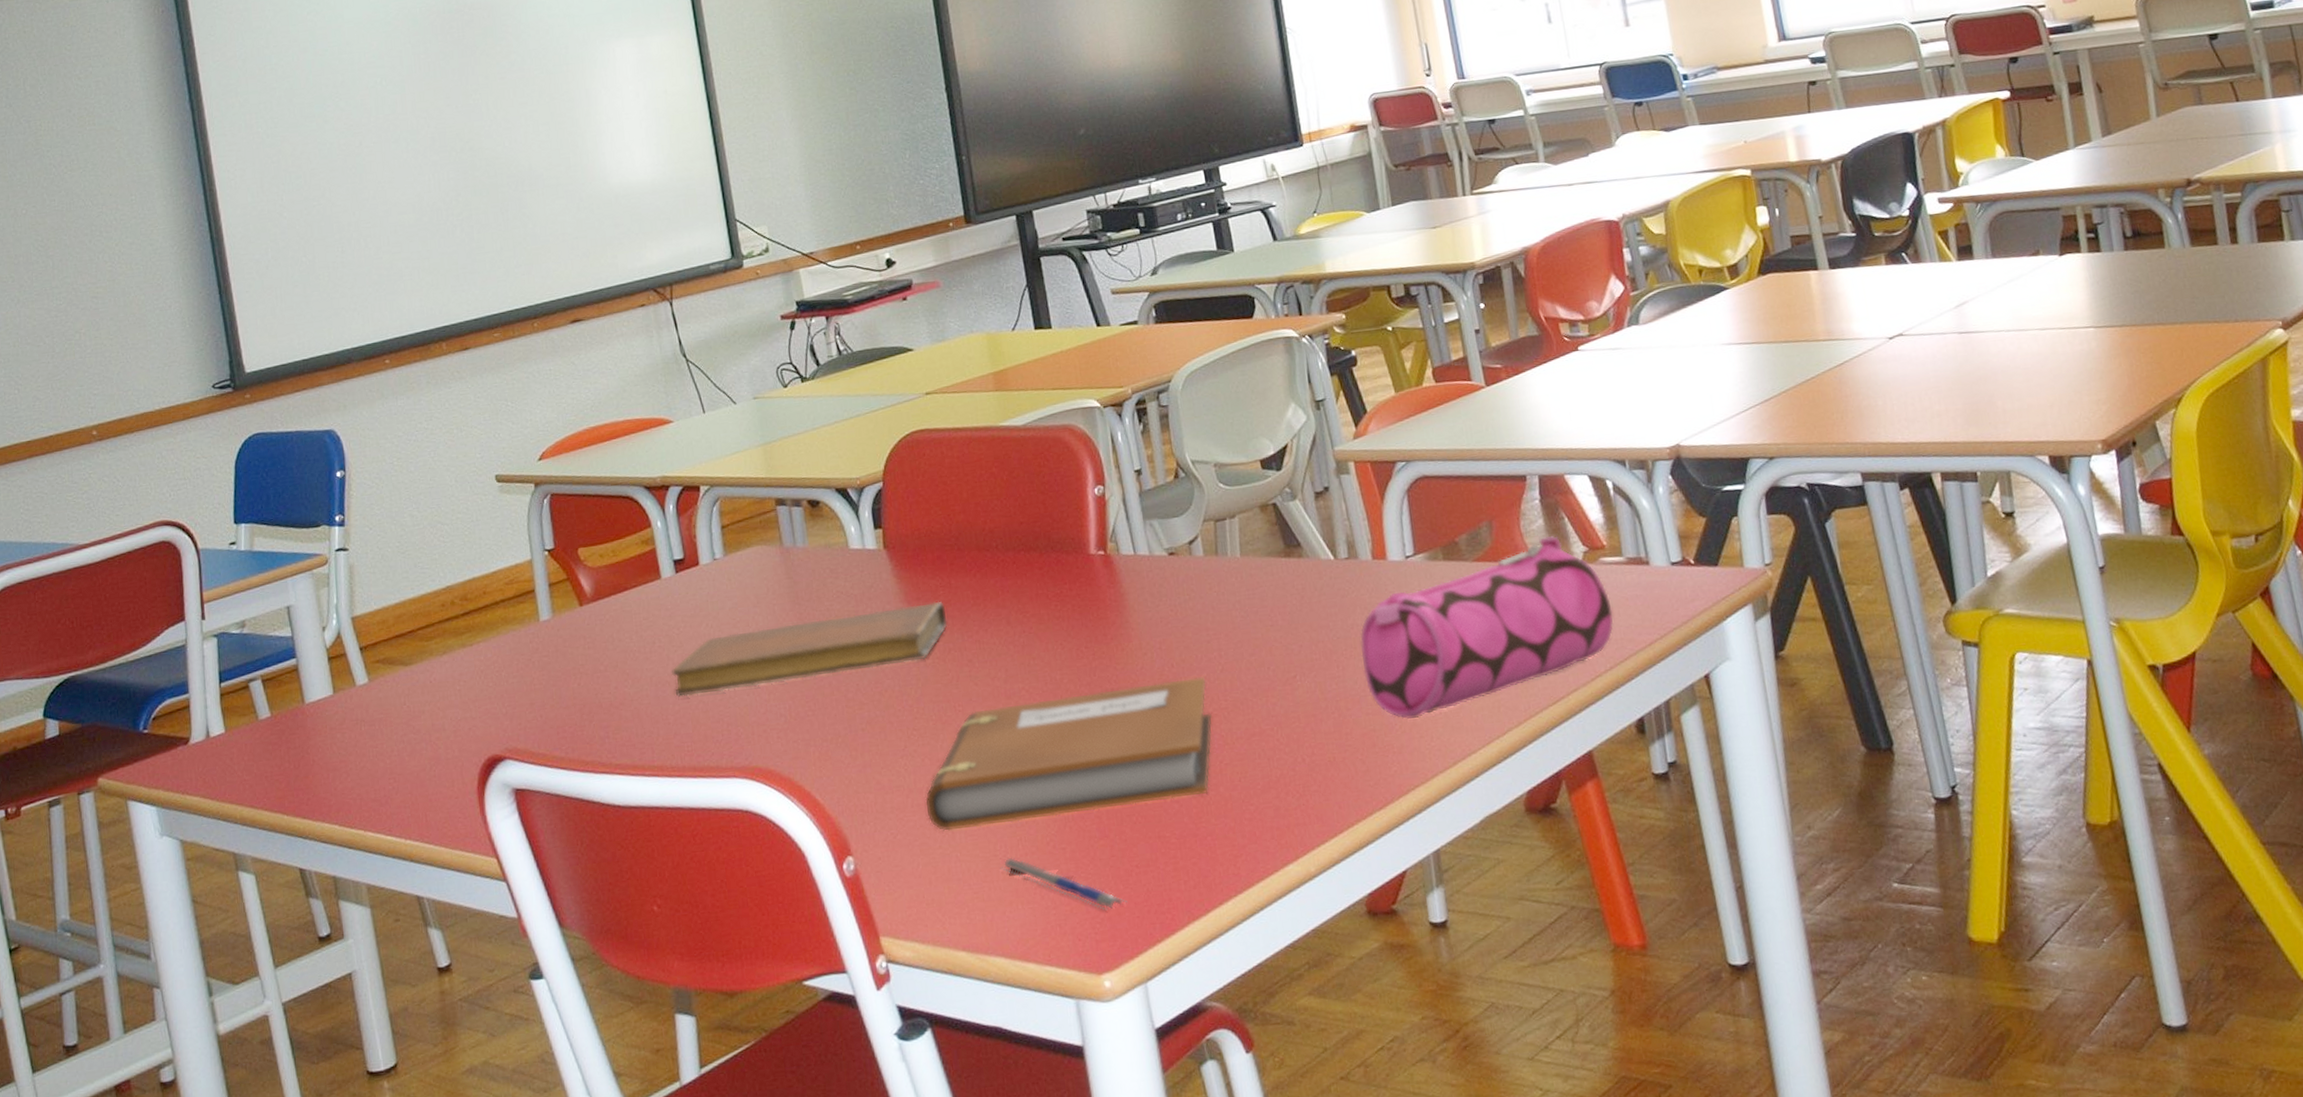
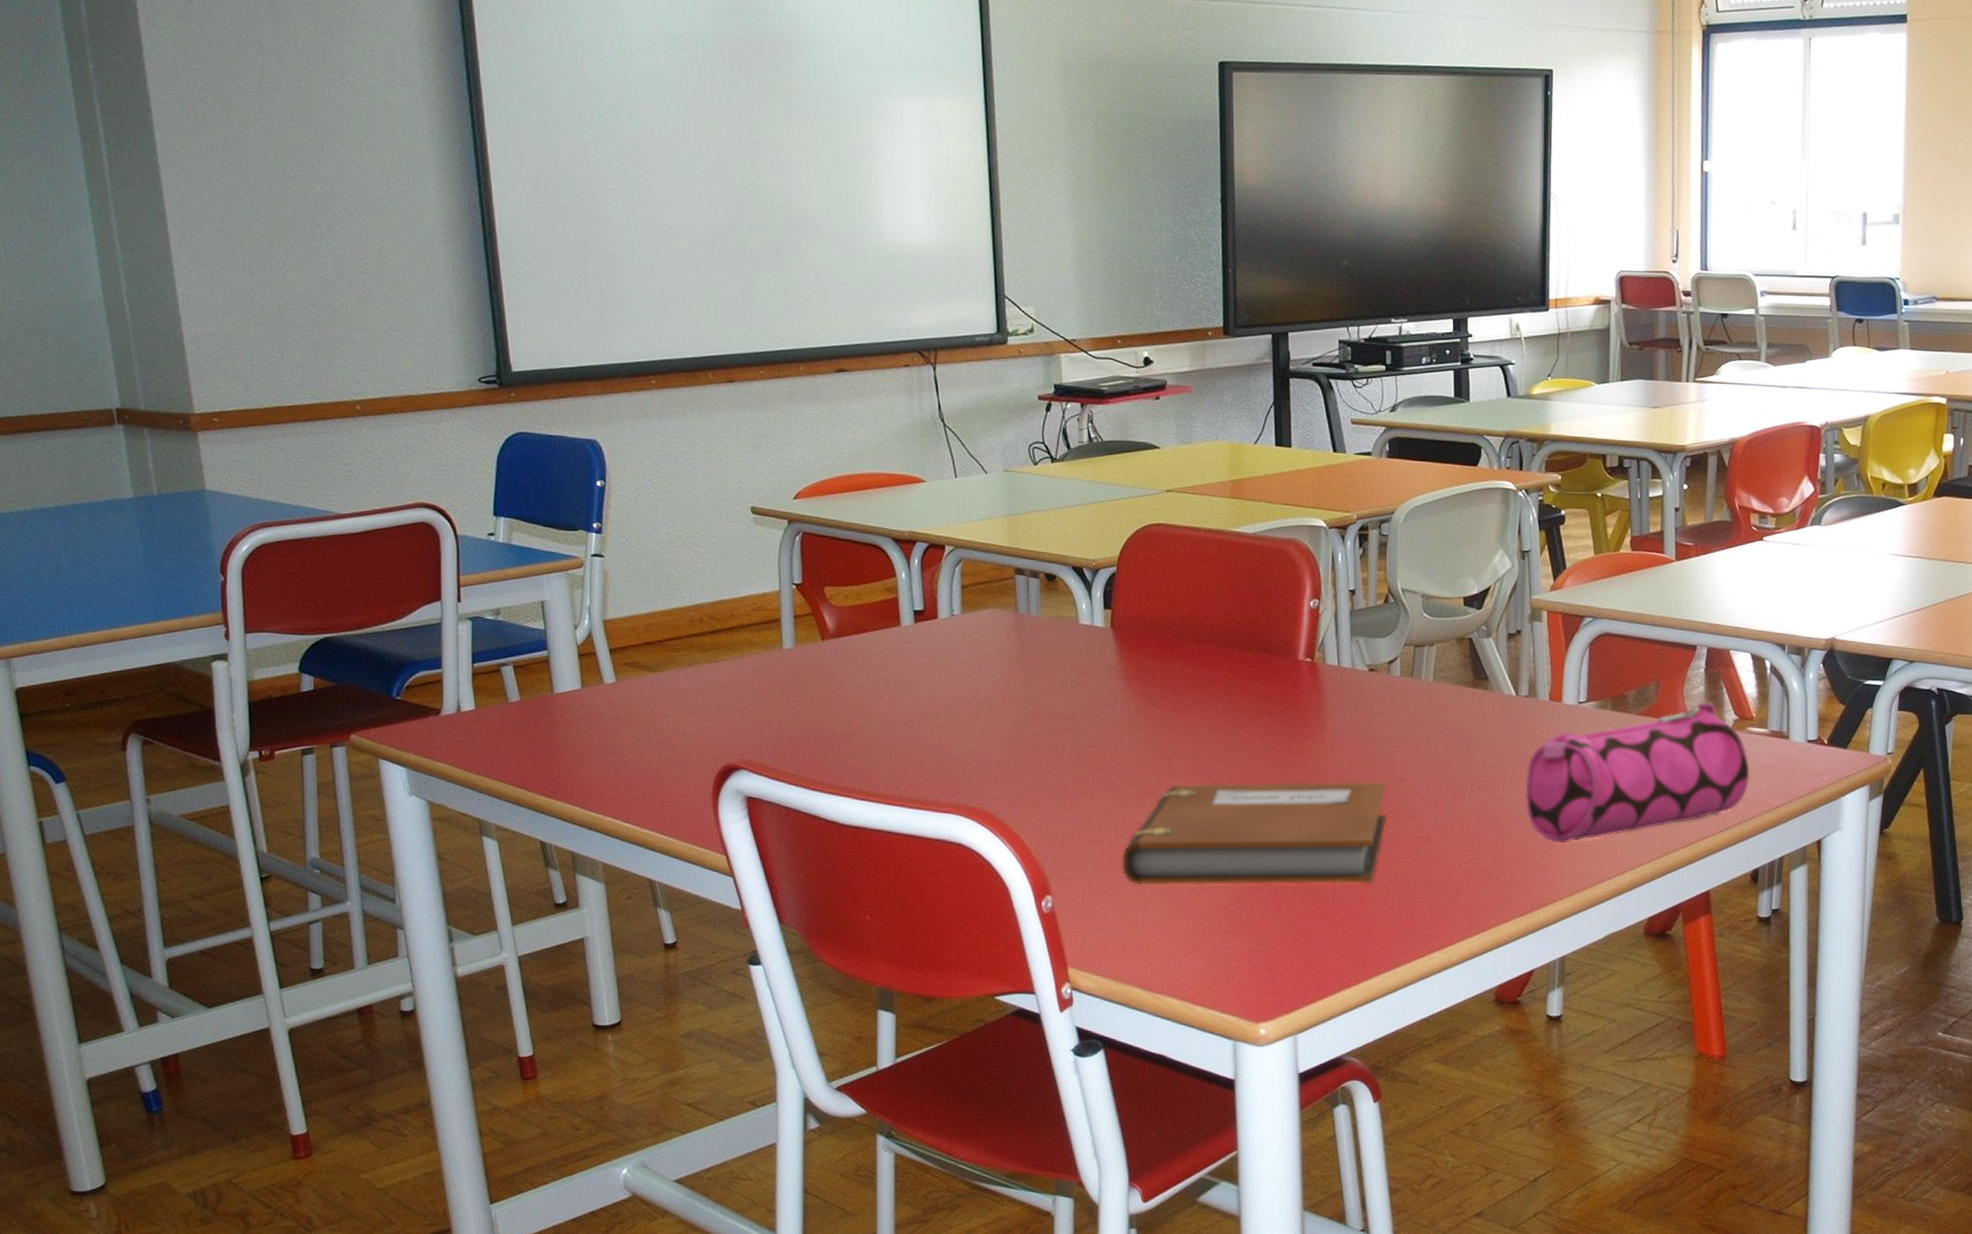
notebook: present [672,601,948,698] -> none [903,682,1161,736]
pen: present [1001,857,1128,911] -> none [1182,914,1290,970]

